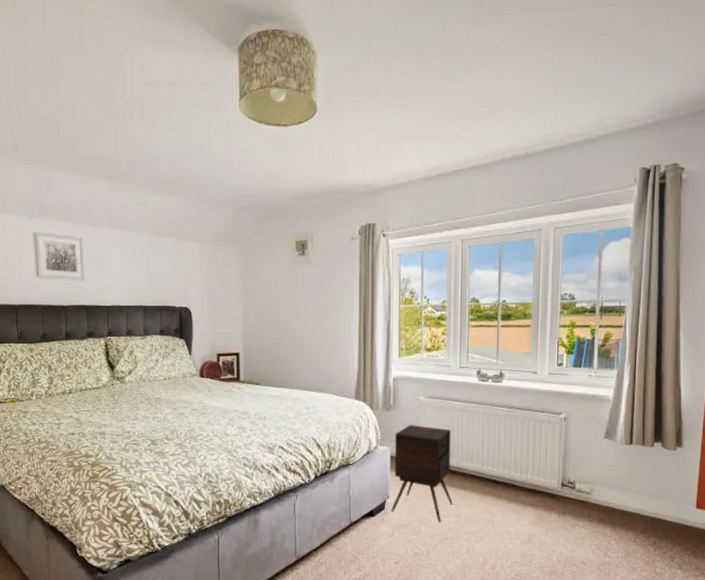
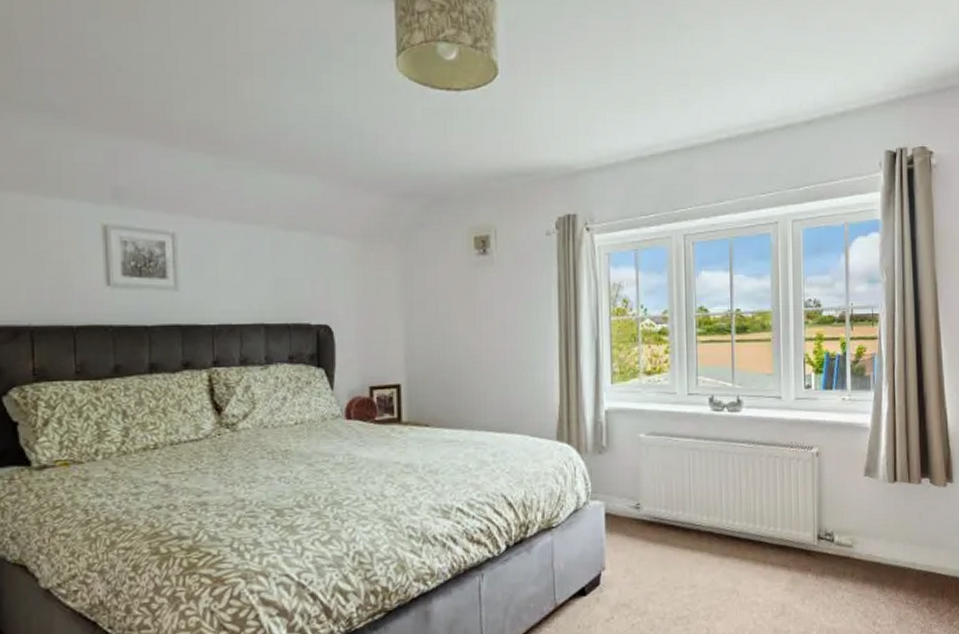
side table: present [392,425,452,523] -> none [609,471,686,598]

